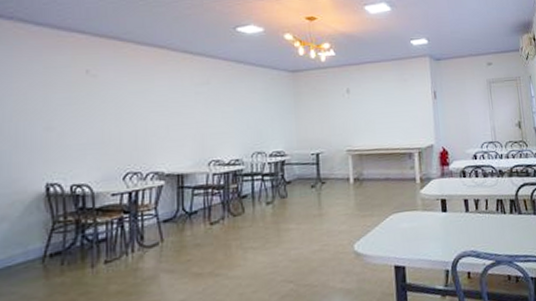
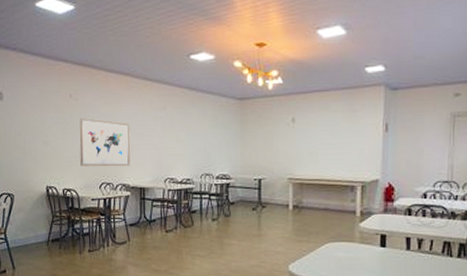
wall art: none [97,96,166,155] -> present [79,117,131,167]

